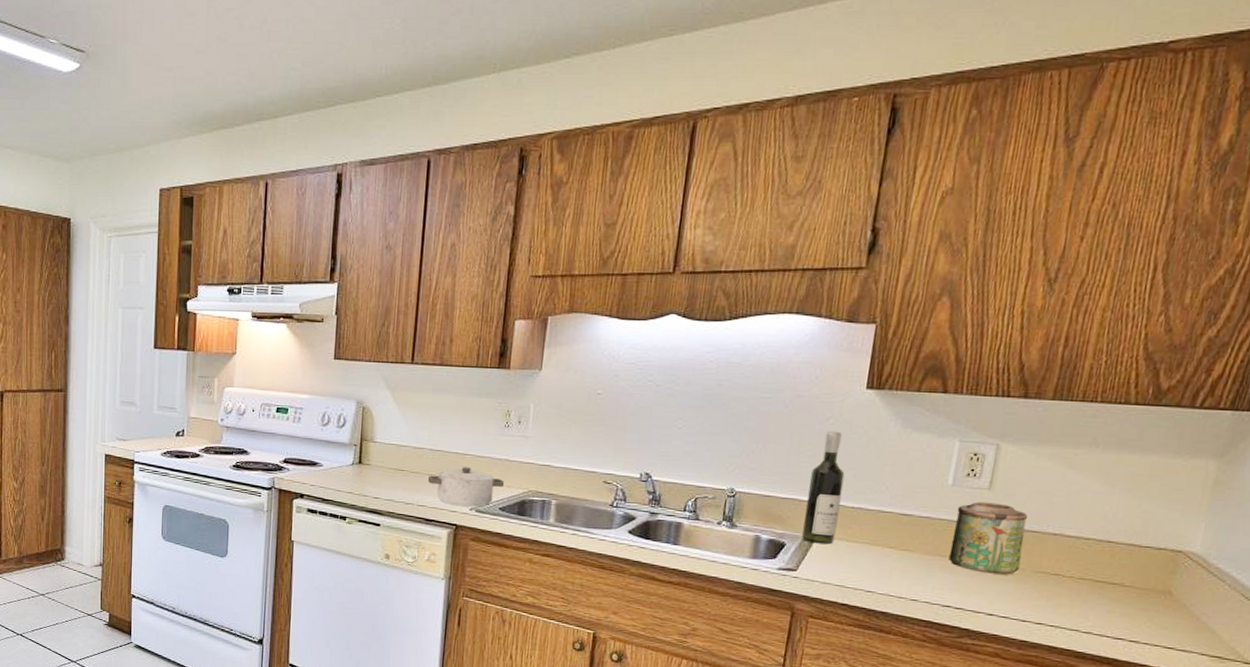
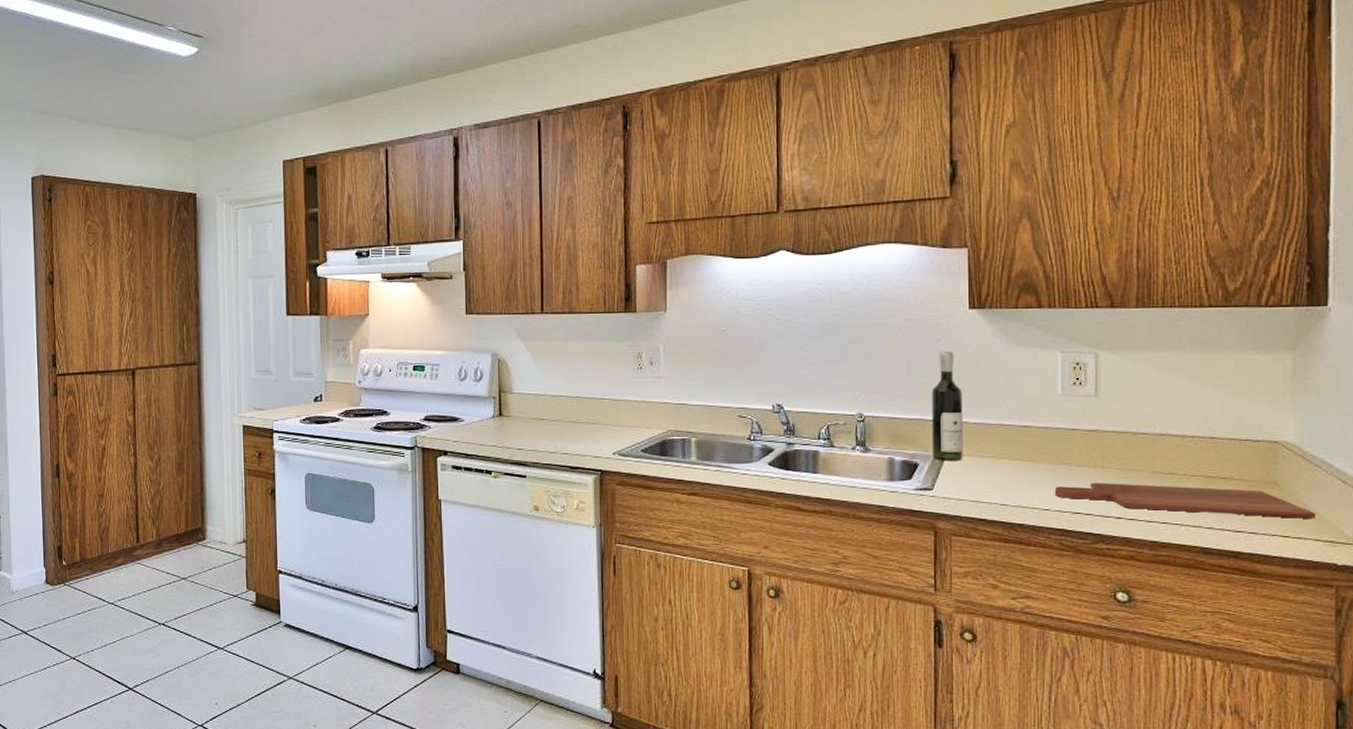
cooking pot: present [428,467,504,507] -> none [569,411,643,451]
cutting board: none [925,576,1208,632] -> present [1054,482,1316,518]
canister: present [948,502,1028,575] -> none [1070,408,1137,478]

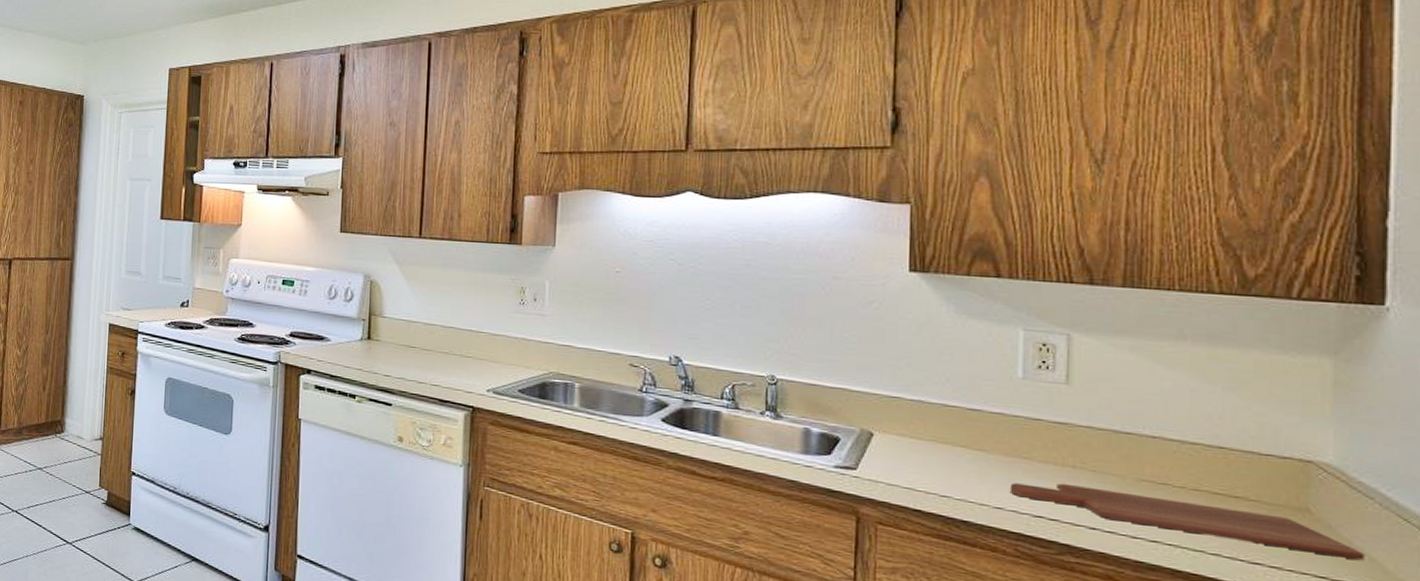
bottle: present [931,350,963,462] -> none [856,315,898,441]

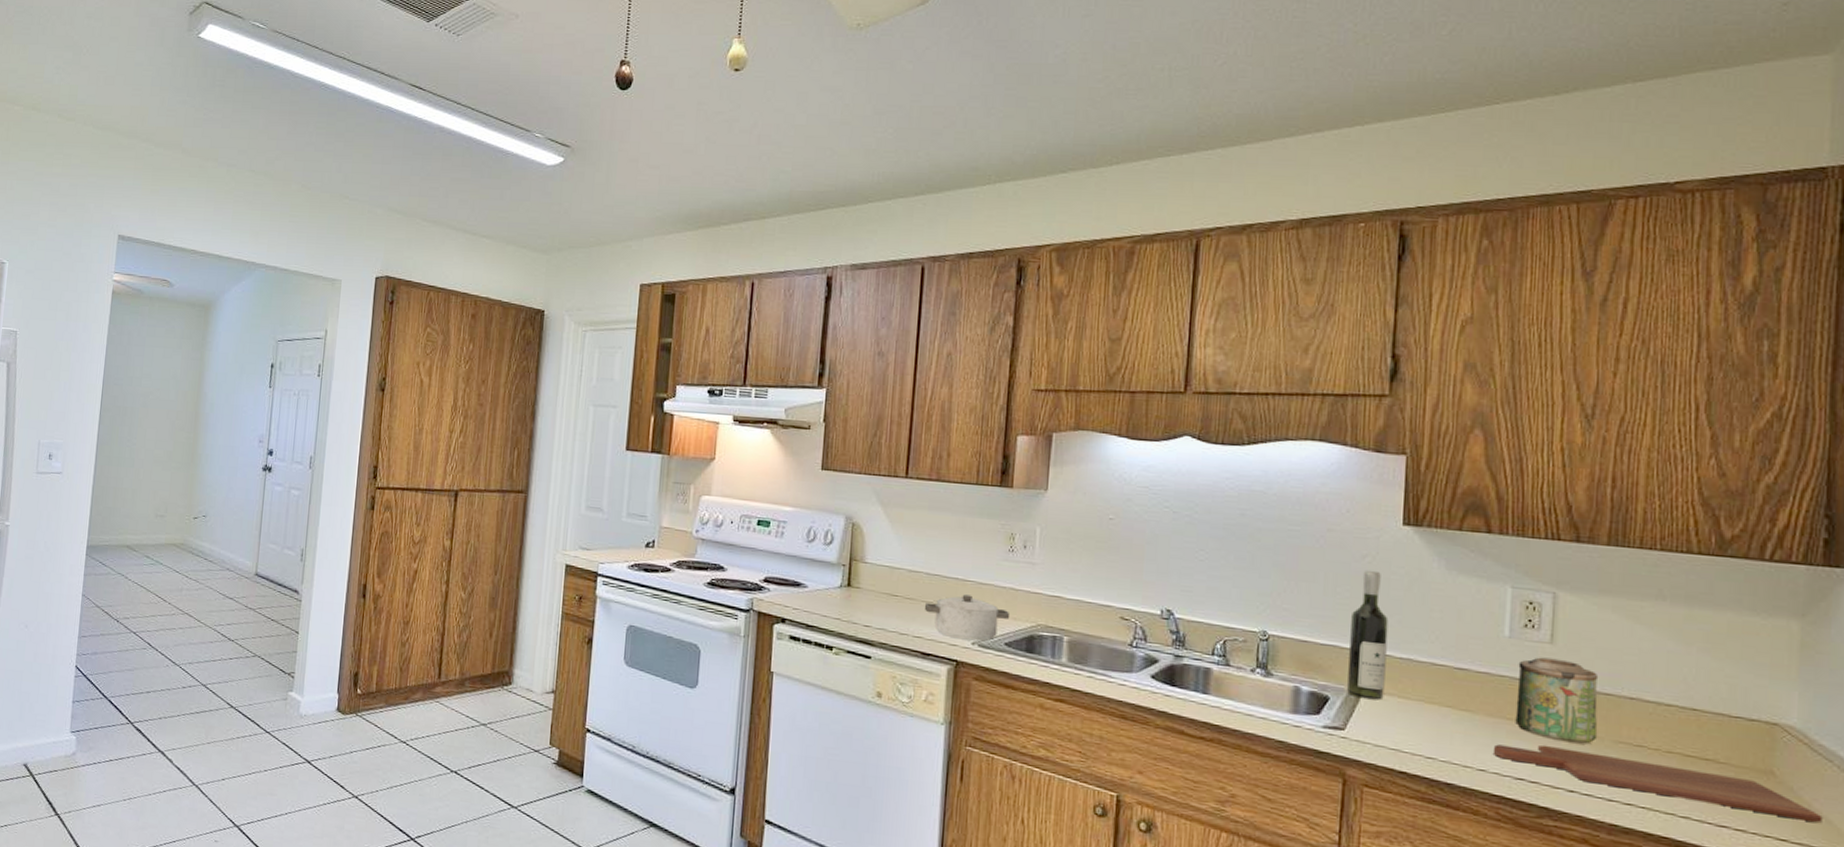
cooking pot: none [441,345,522,389] -> present [925,594,1009,642]
bottle: none [856,315,898,441] -> present [1346,570,1389,701]
canister: none [1032,397,1119,483] -> present [1515,657,1599,745]

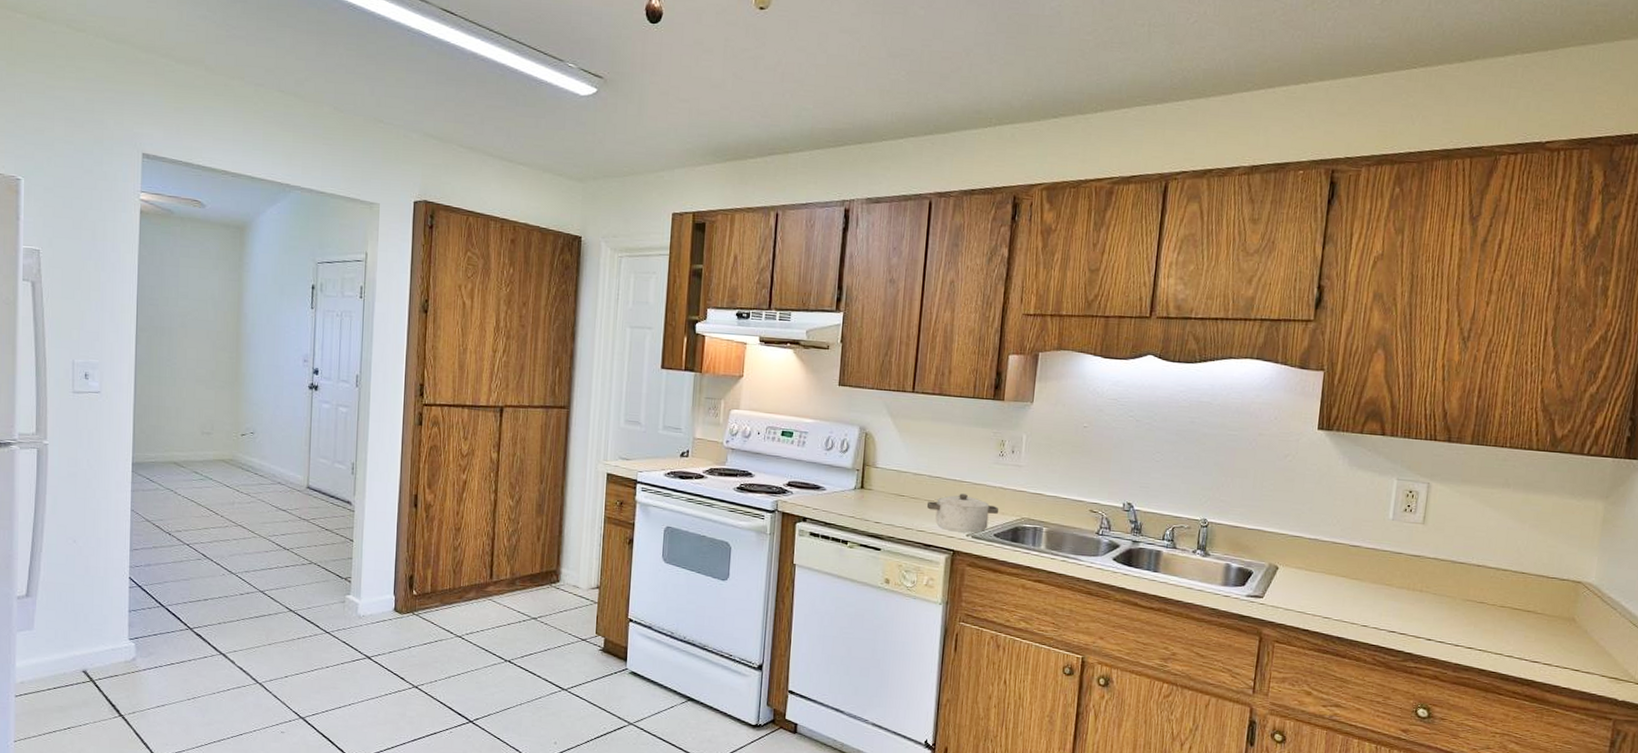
bottle: present [1346,570,1389,701] -> none [1266,467,1302,573]
cutting board: present [1492,744,1823,822] -> none [1373,604,1606,656]
canister: present [1515,657,1599,745] -> none [1392,535,1456,603]

